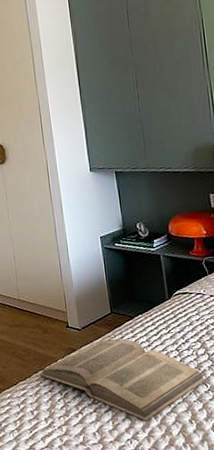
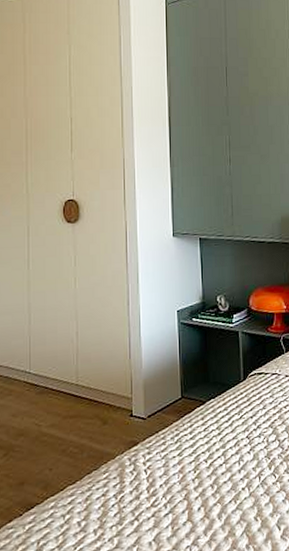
book: present [39,339,206,422] -> none [93,427,275,523]

